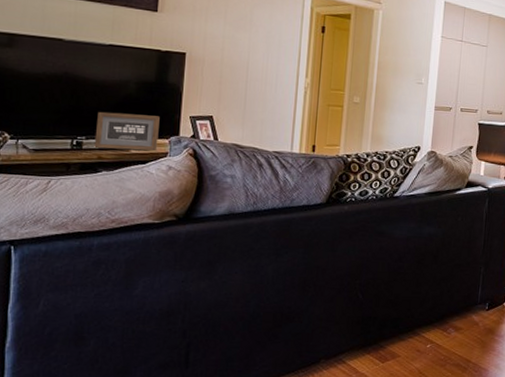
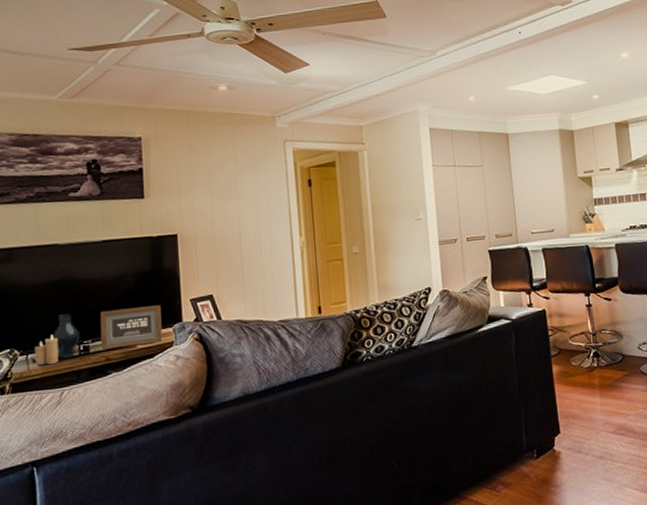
candle: none [25,124,51,154] -> present [35,334,59,365]
vase: none [45,107,76,151] -> present [52,314,81,360]

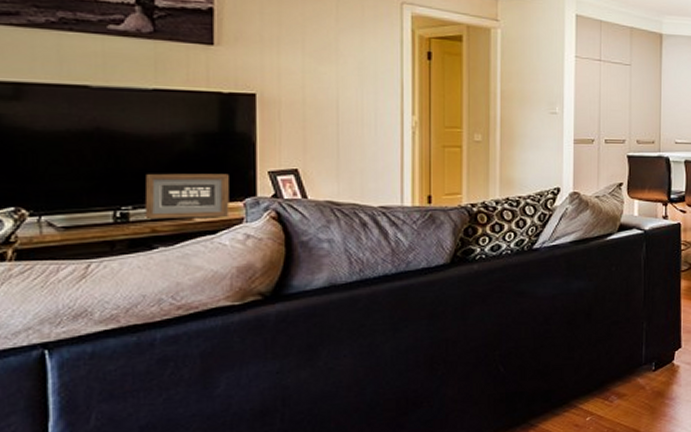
candle: present [35,334,59,365] -> none [51,194,85,231]
vase: present [52,314,81,360] -> none [76,172,118,226]

